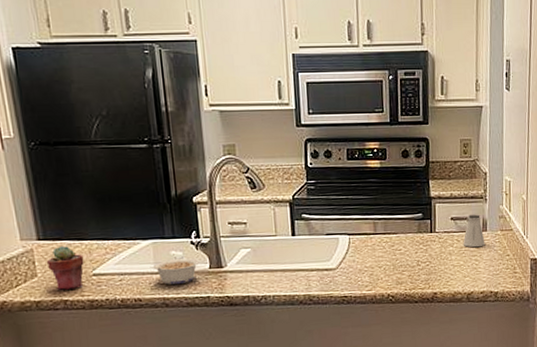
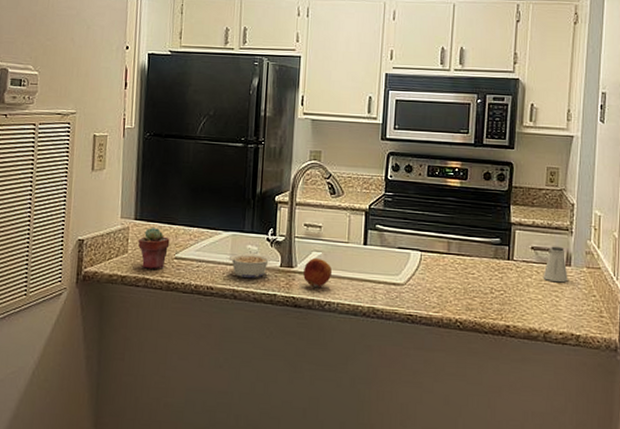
apple: none [234,254,264,285] -> present [303,257,333,288]

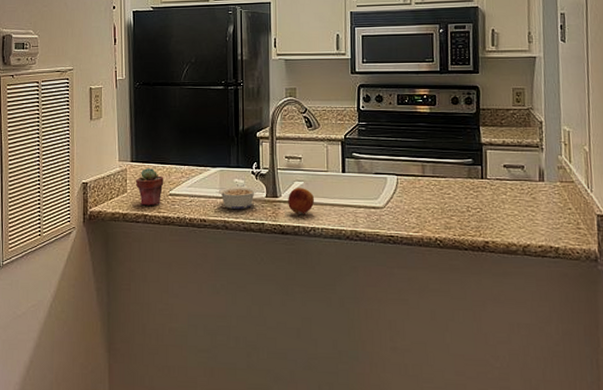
saltshaker: present [543,246,568,283] -> none [517,163,543,198]

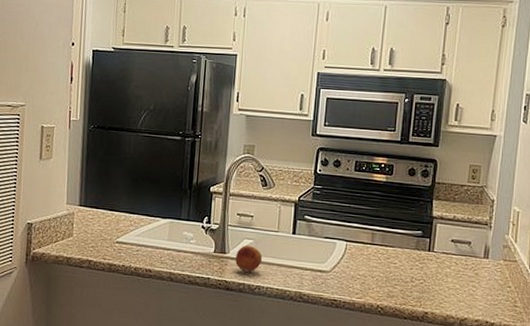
potted succulent: present [135,167,164,206] -> none [82,213,112,252]
legume: present [216,187,257,209] -> none [163,239,206,262]

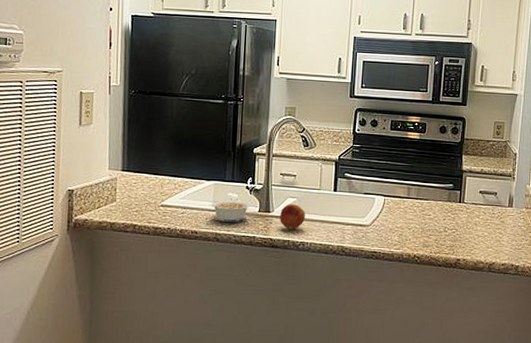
legume: none [163,239,206,262] -> present [209,200,251,222]

